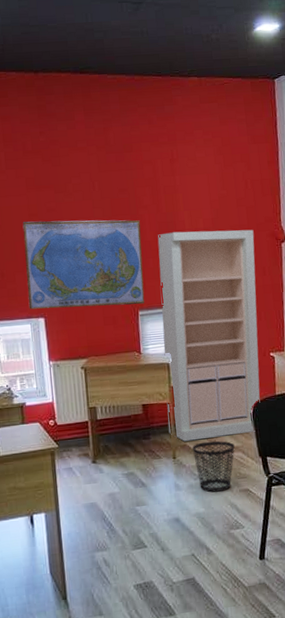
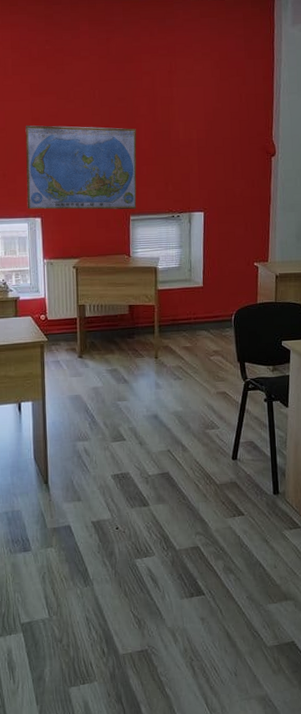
storage cabinet: present [157,229,260,442] -> none [152,141,246,343]
wastebasket: present [193,440,235,493] -> none [174,344,215,393]

